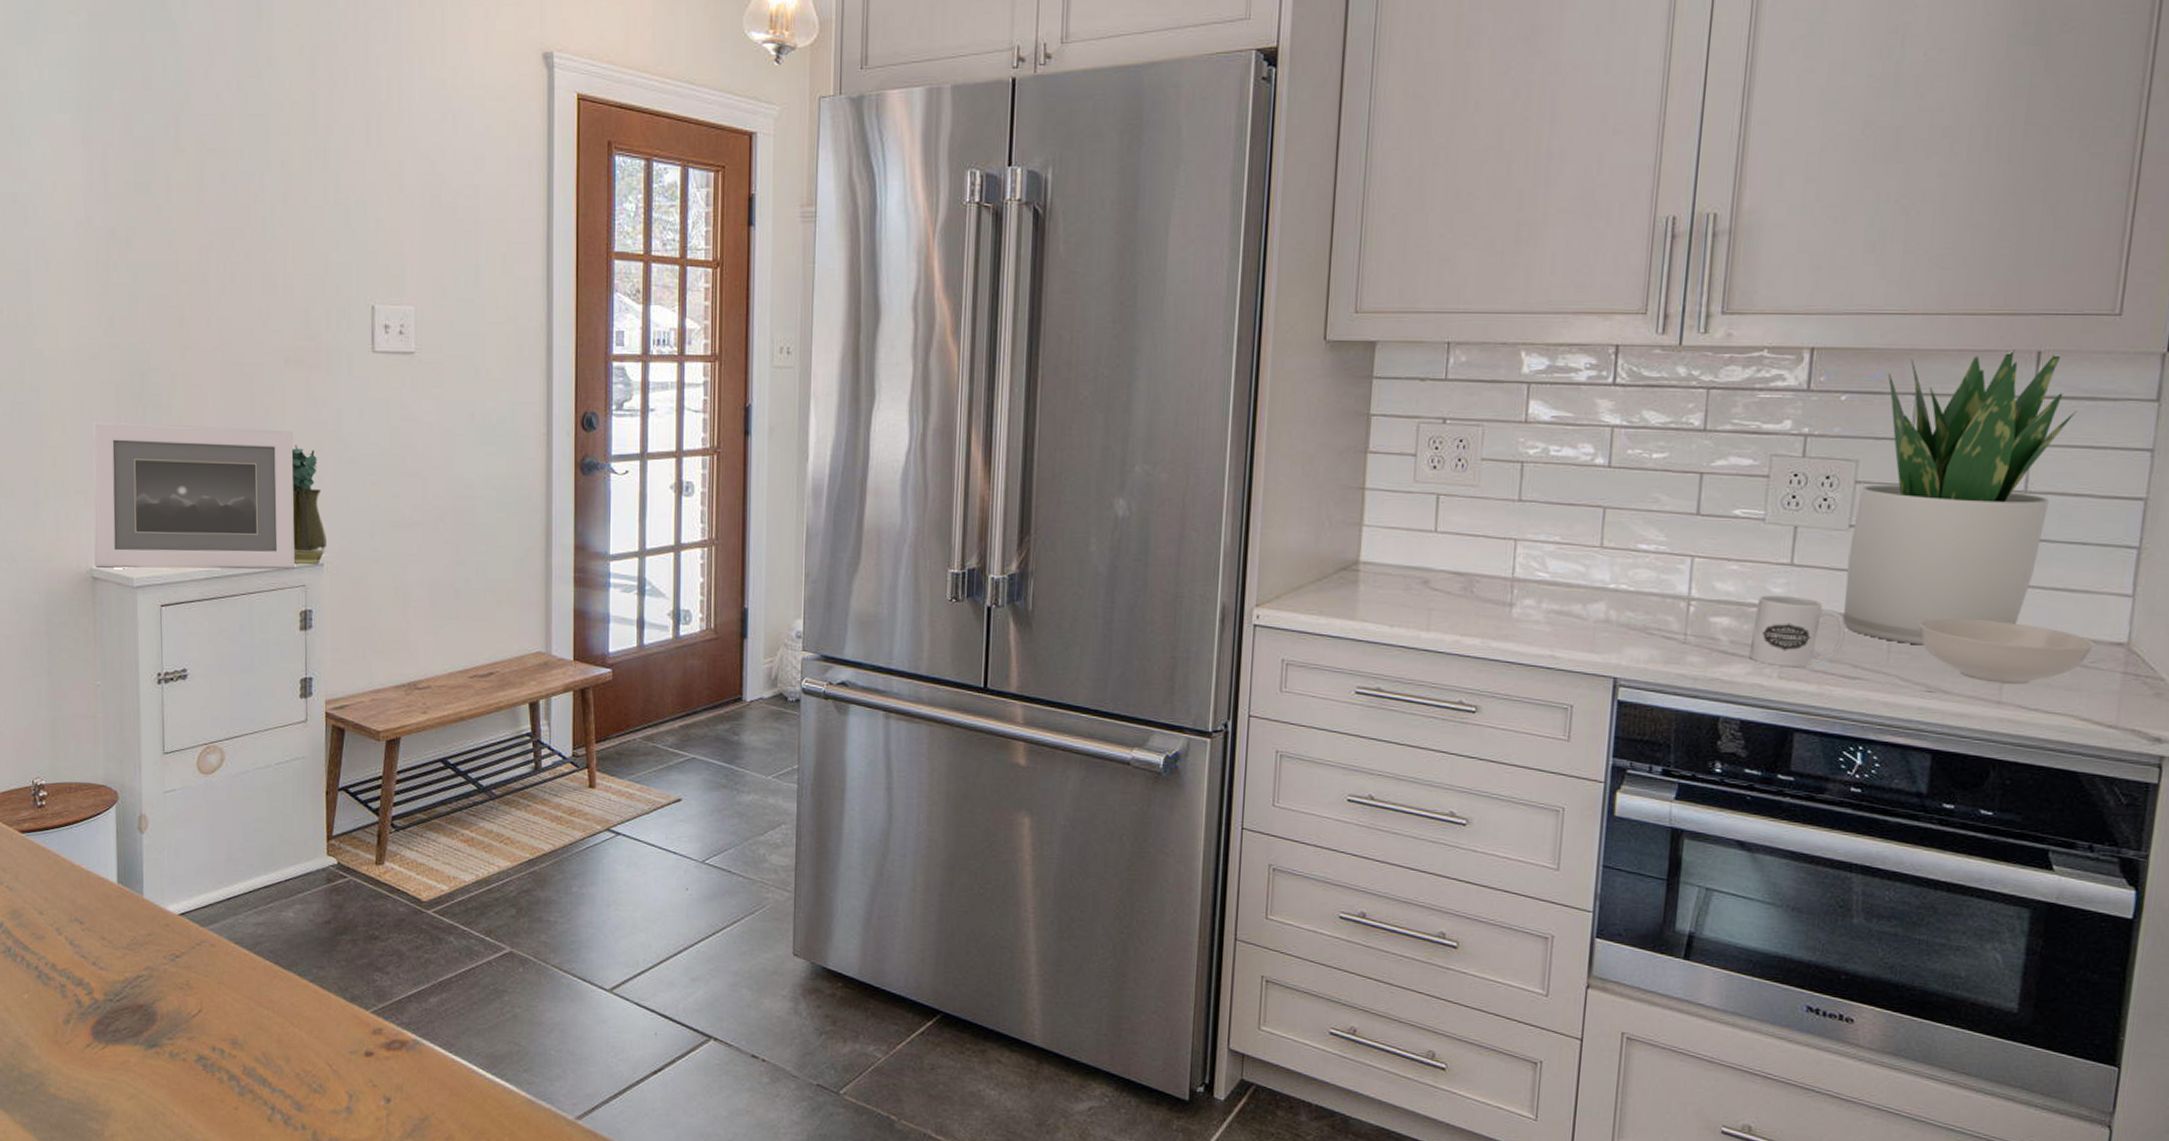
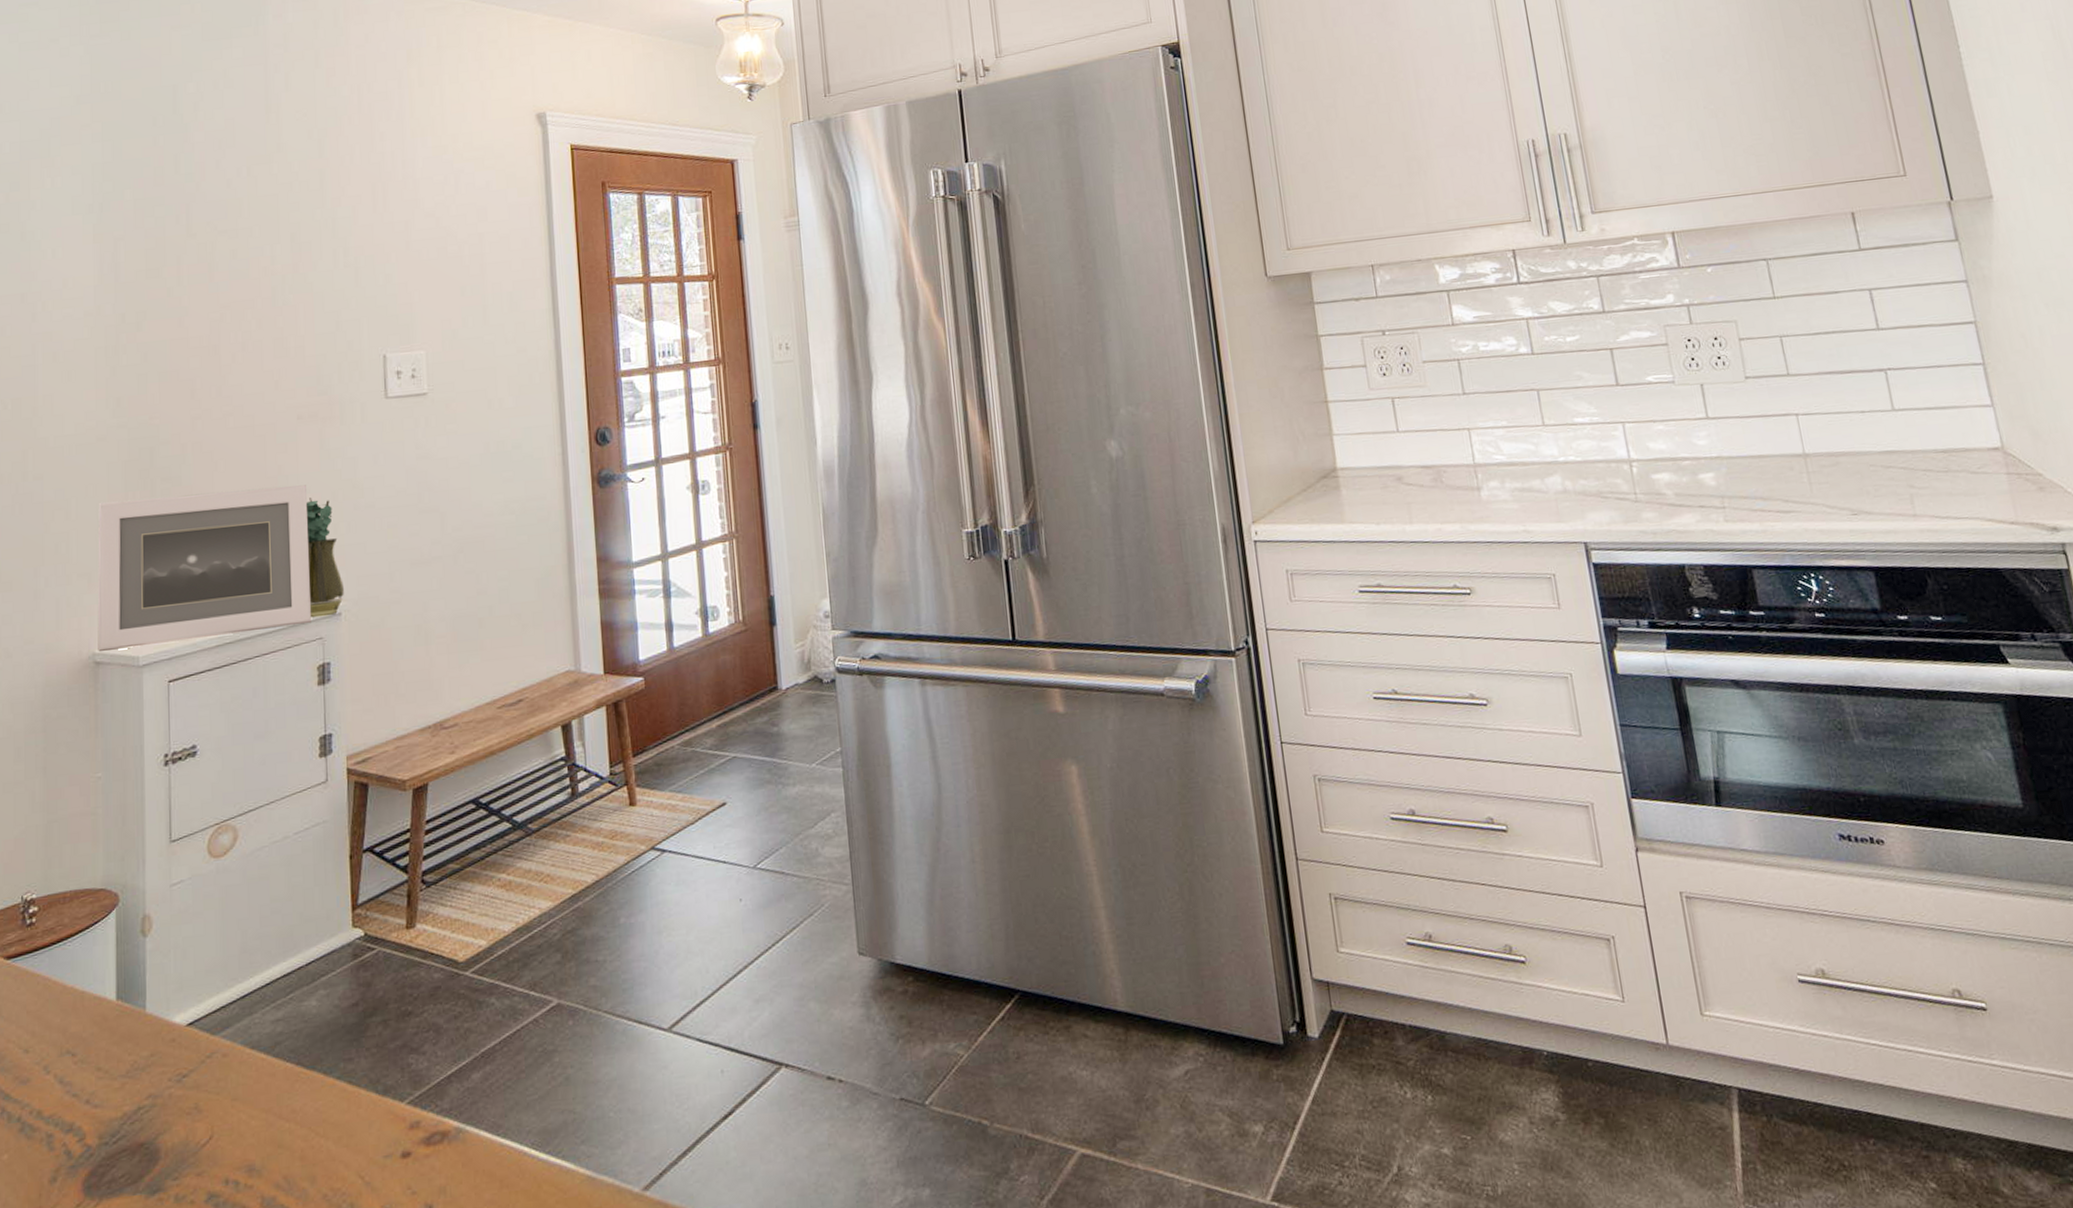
mug: present [1748,595,1846,668] -> none [1688,445,1771,511]
planter: present [1843,349,2076,646] -> none [1738,213,1908,475]
bowl: present [1919,617,2095,684] -> none [1827,442,1976,499]

